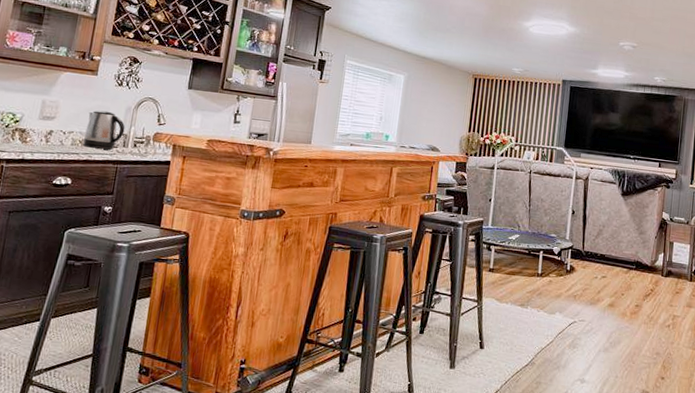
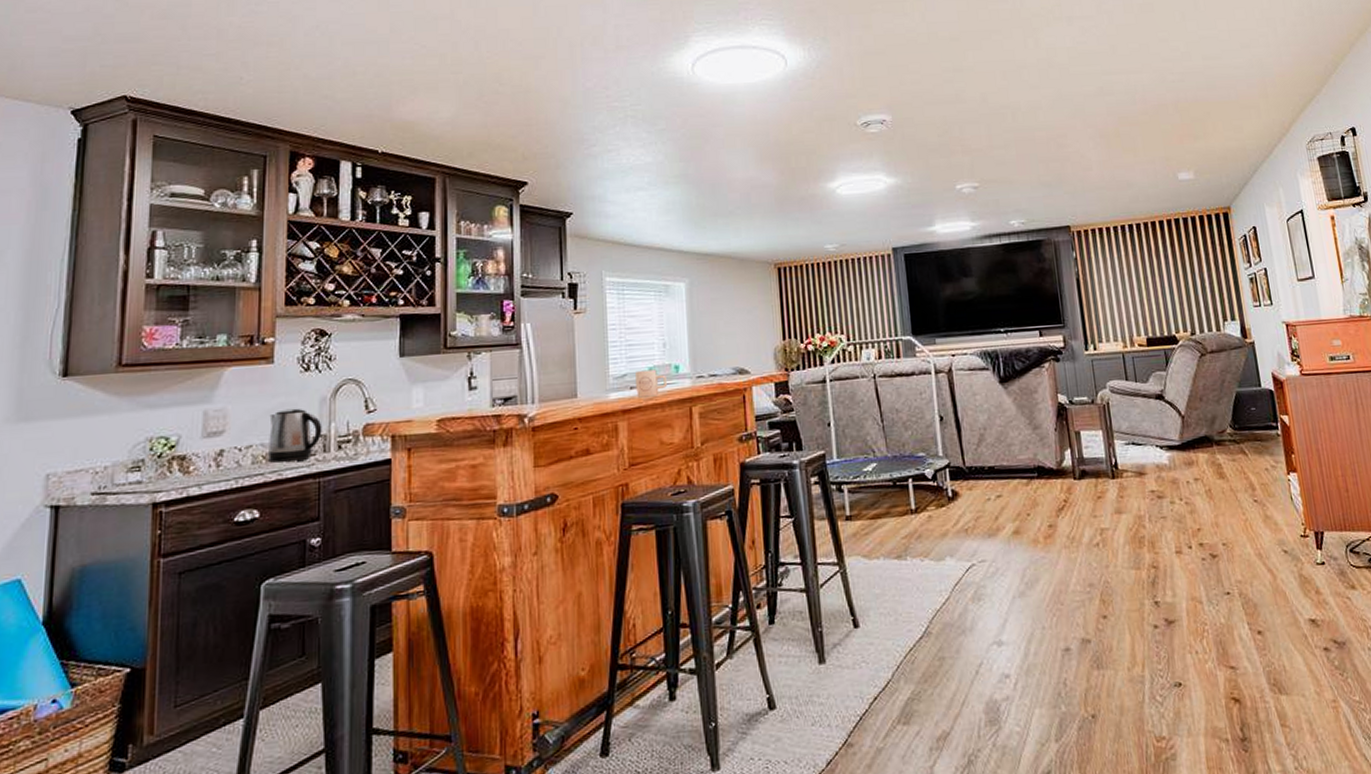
mug: none [354,133,378,155] -> present [635,369,667,399]

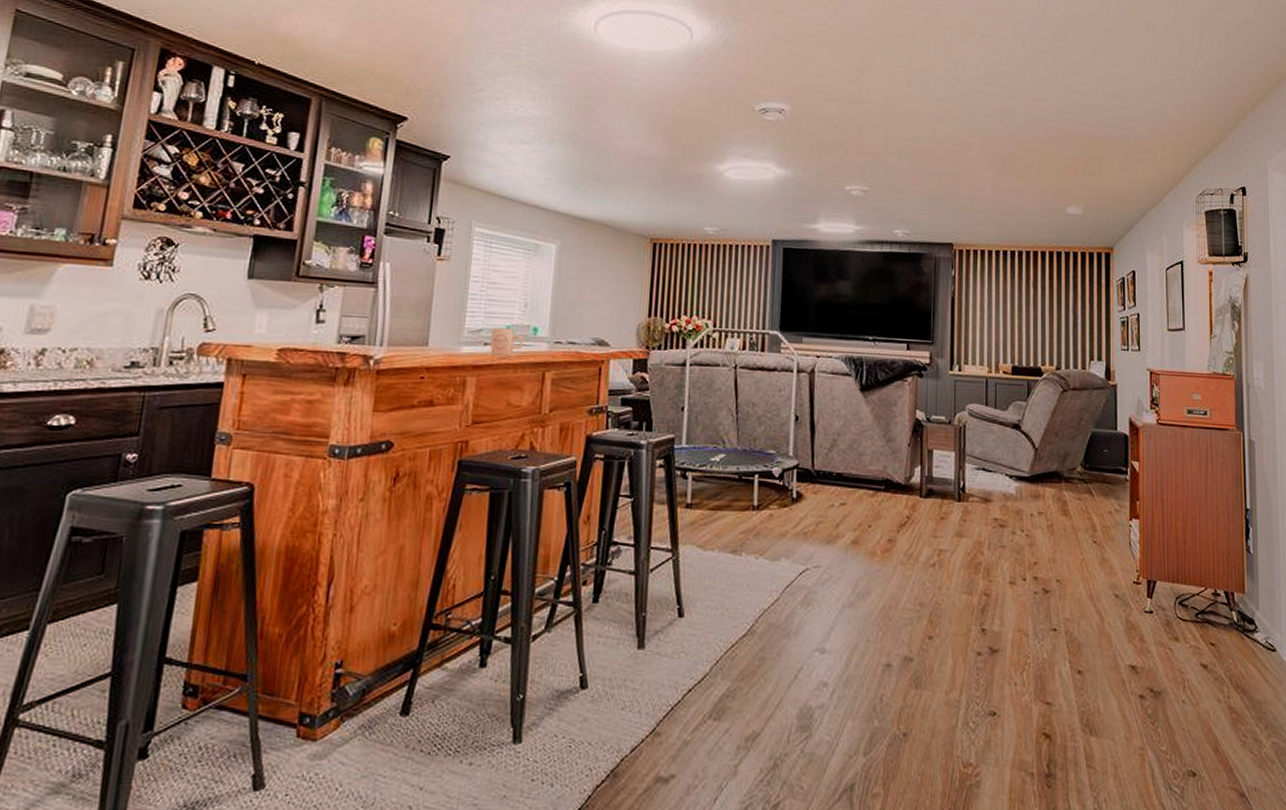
kettle: present [267,408,322,464] -> none [91,315,156,373]

